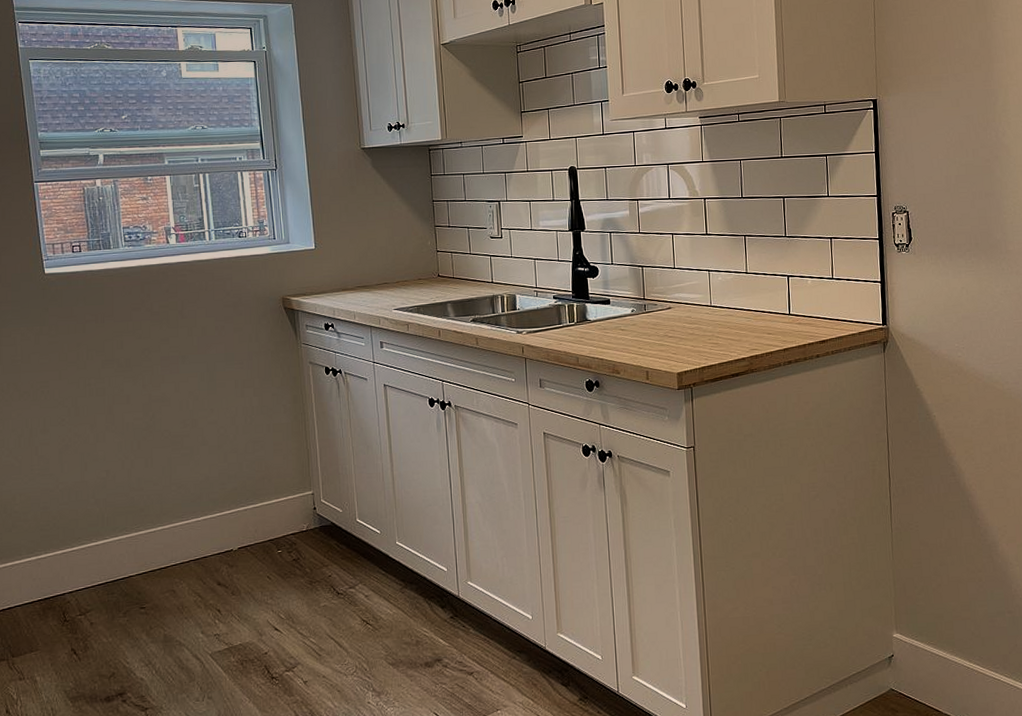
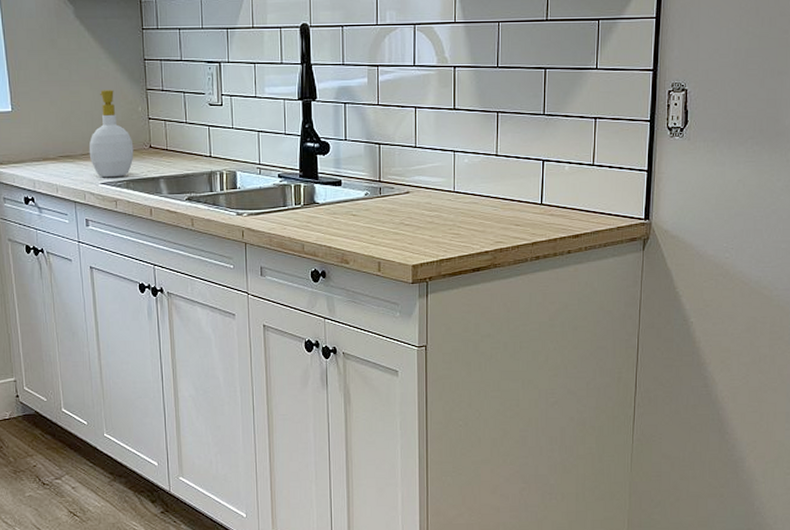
soap bottle: none [383,227,424,304] -> present [89,90,134,178]

